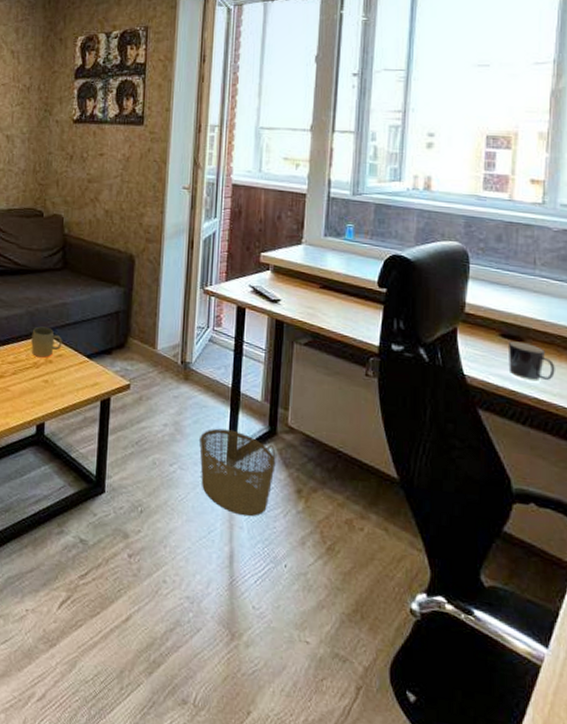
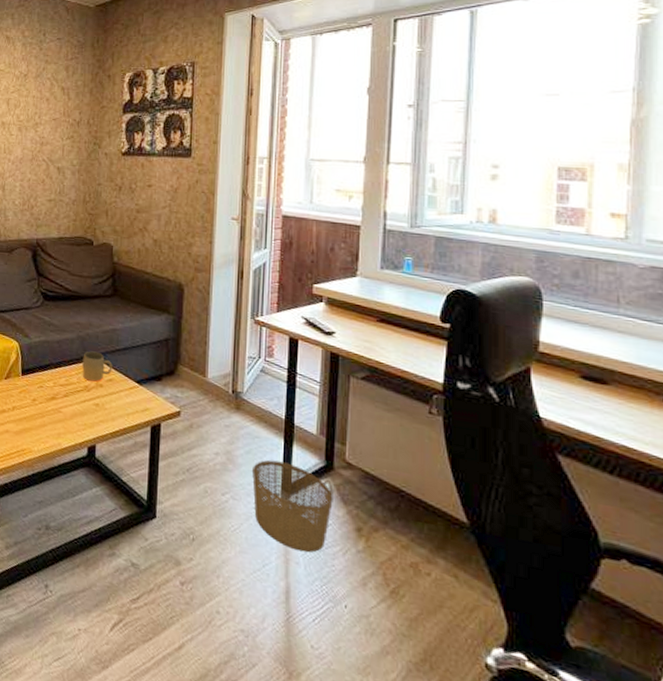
mug: present [507,341,555,382] -> none [589,383,647,429]

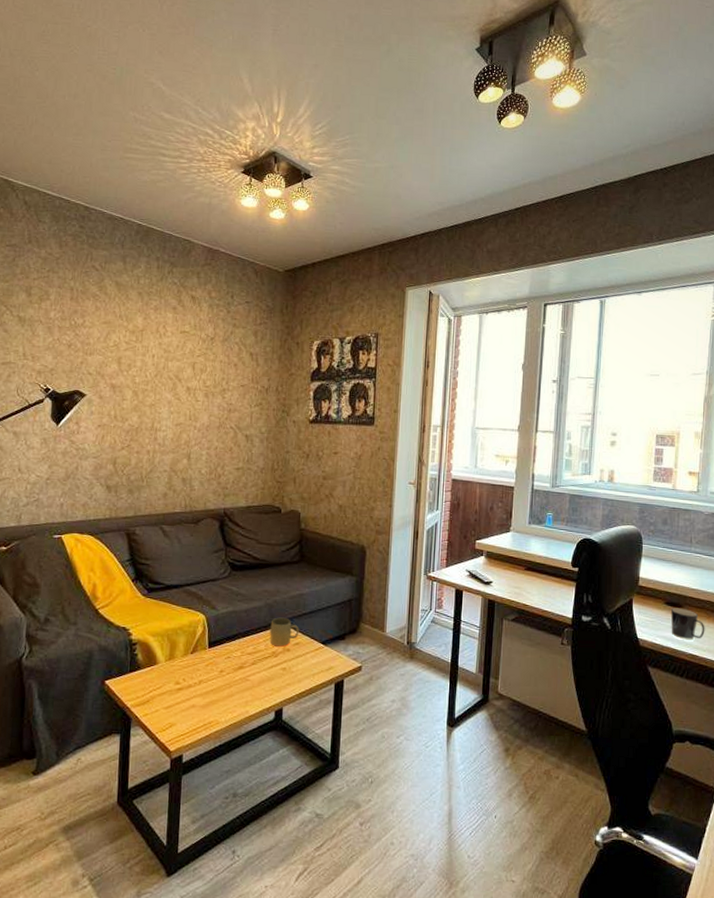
basket: present [251,459,333,553] -> none [422,700,488,777]
mug: none [589,383,647,429] -> present [670,607,705,640]

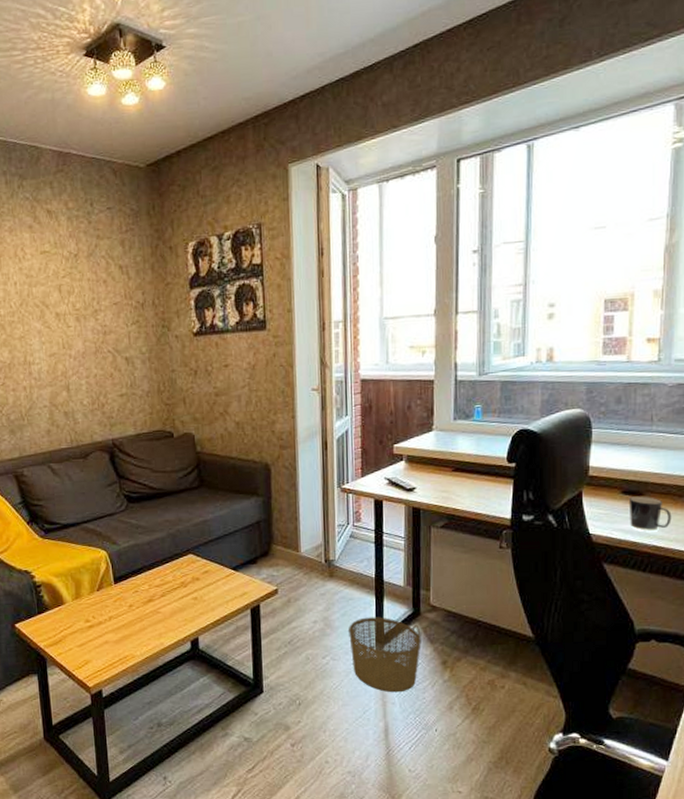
mug: present [270,617,299,647] -> none [176,546,207,577]
basket: none [422,700,488,777] -> present [347,617,421,693]

